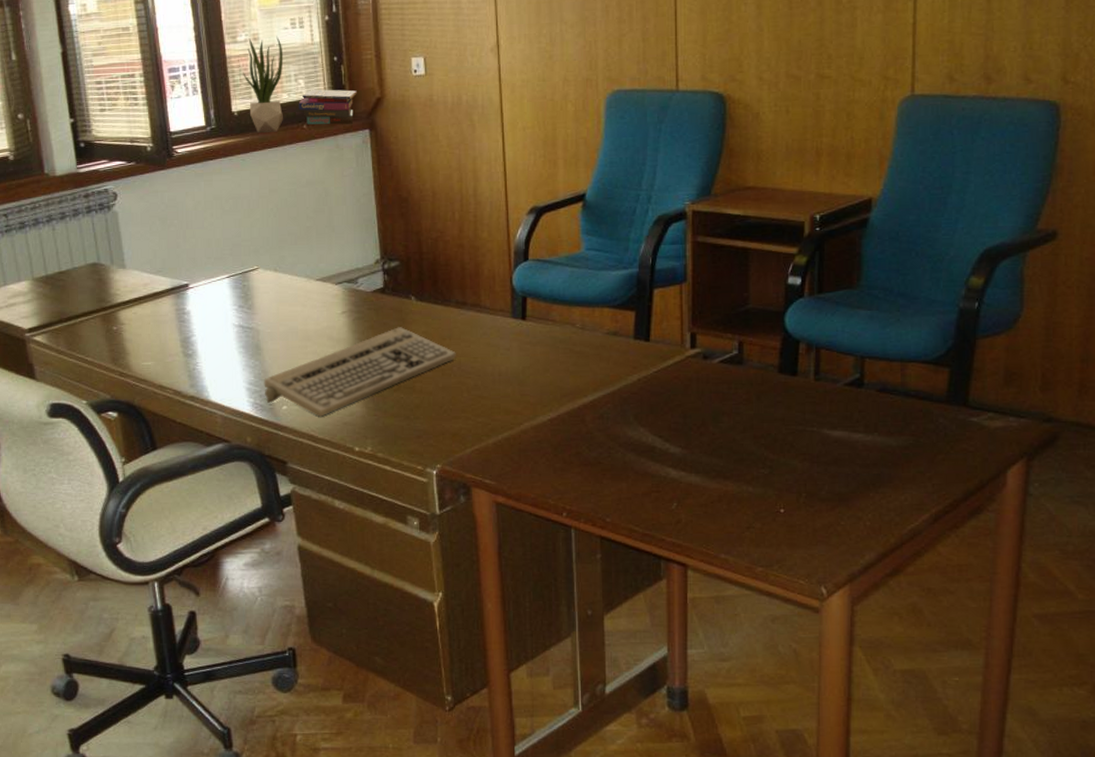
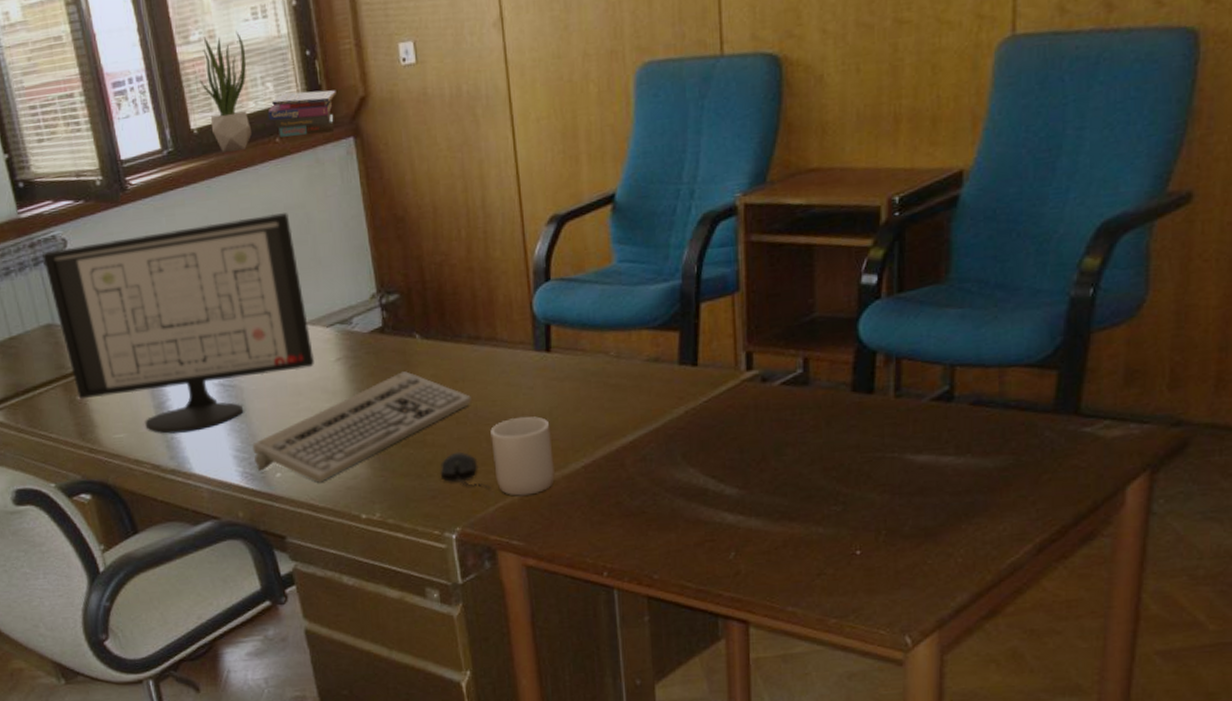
computer monitor: none [94,186,324,365] -> present [42,213,315,434]
computer mouse: none [426,399,469,433] -> present [440,451,491,488]
mug: none [471,373,524,441] -> present [490,416,555,496]

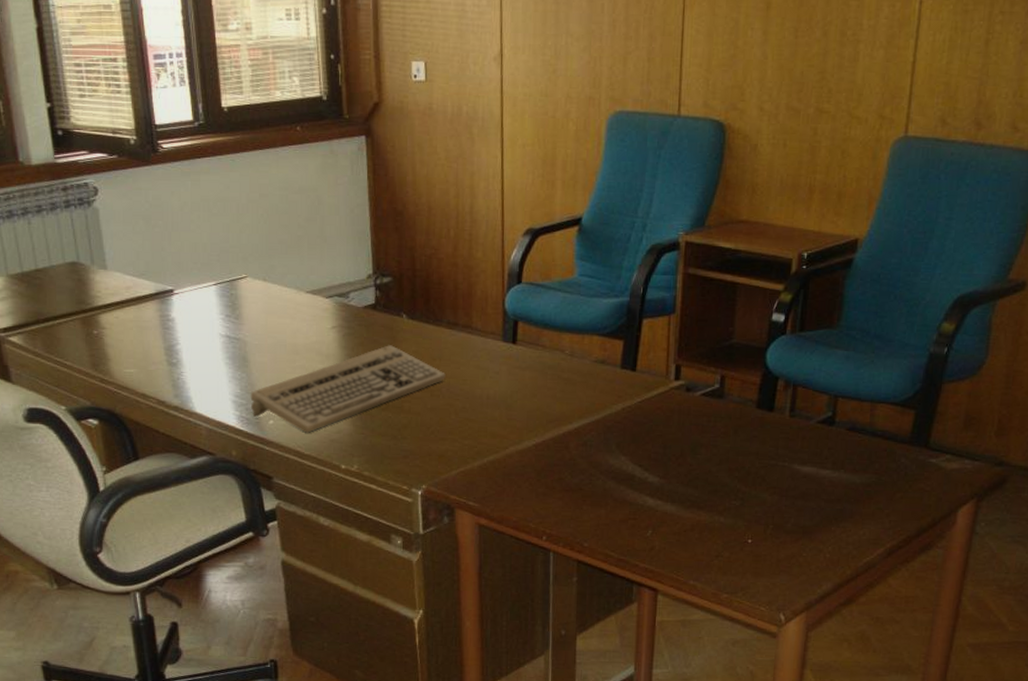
computer monitor: present [42,213,315,434] -> none [73,192,313,375]
potted plant: present [200,30,253,152] -> none [234,27,277,132]
books: present [267,90,336,137] -> none [292,88,354,129]
computer mouse: present [440,451,491,488] -> none [414,420,455,455]
mug: present [490,416,555,496] -> none [459,396,511,464]

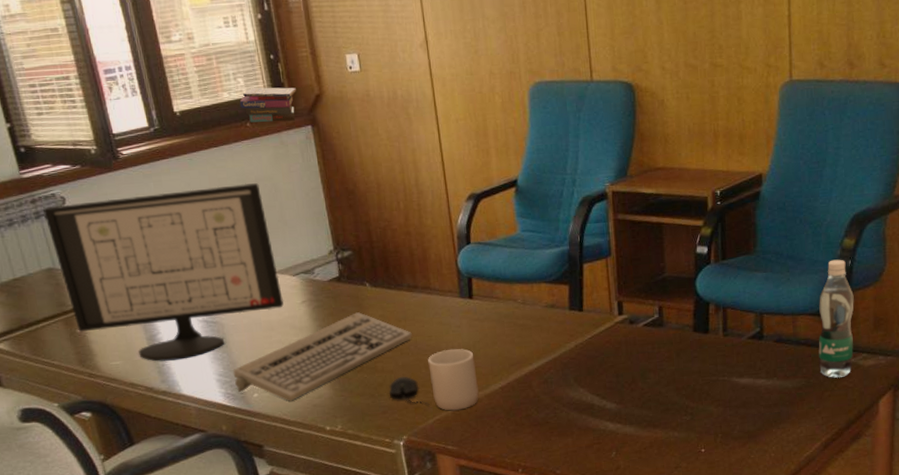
computer monitor: none [73,192,313,375] -> present [43,183,284,361]
books: none [292,88,354,129] -> present [239,87,296,123]
computer mouse: none [414,420,455,455] -> present [389,376,430,405]
mug: none [459,396,511,464] -> present [428,348,479,411]
bottle: none [894,345,946,478] -> present [818,259,854,378]

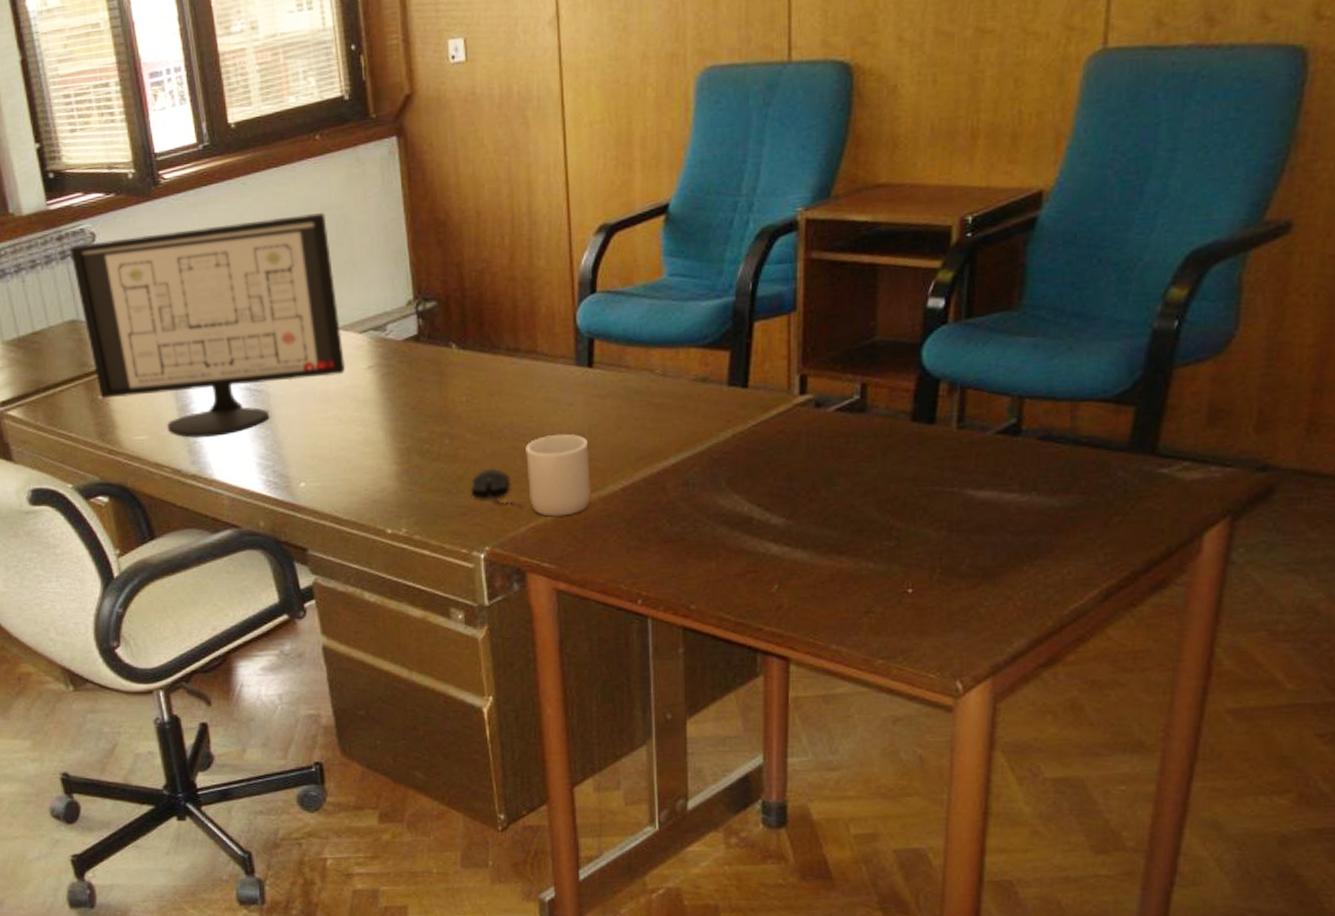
computer keyboard: present [233,312,412,401] -> none [277,382,507,494]
books: present [239,87,296,123] -> none [308,86,381,135]
bottle: present [818,259,854,378] -> none [1108,318,1178,496]

